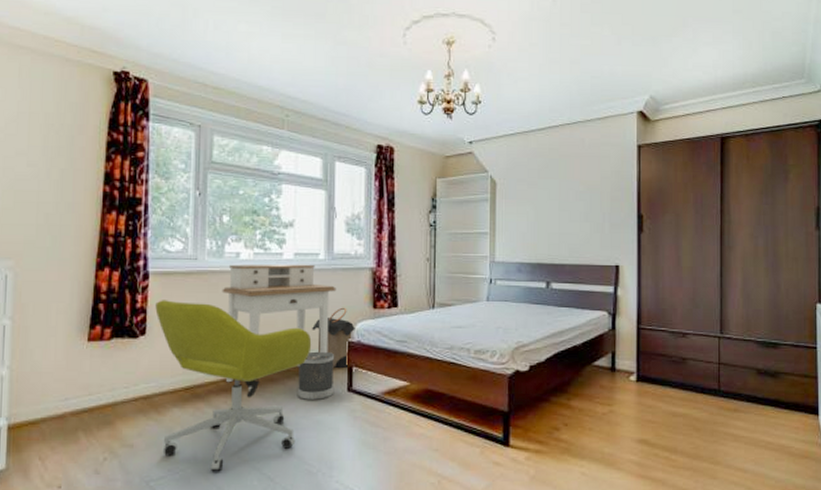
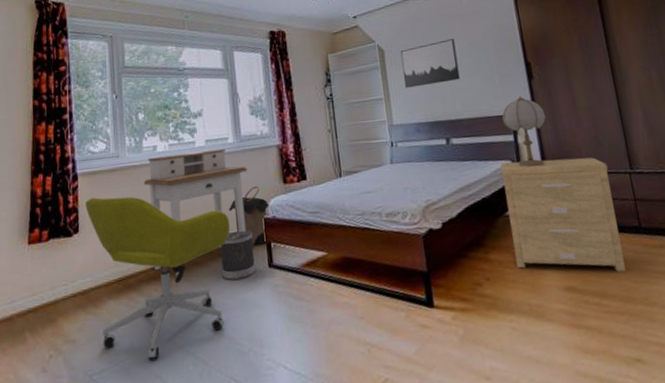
wall art: none [512,180,570,225] -> present [400,39,460,88]
side table: none [595,313,699,431] -> present [500,157,626,272]
table lamp: none [605,248,649,321] -> present [502,96,547,168]

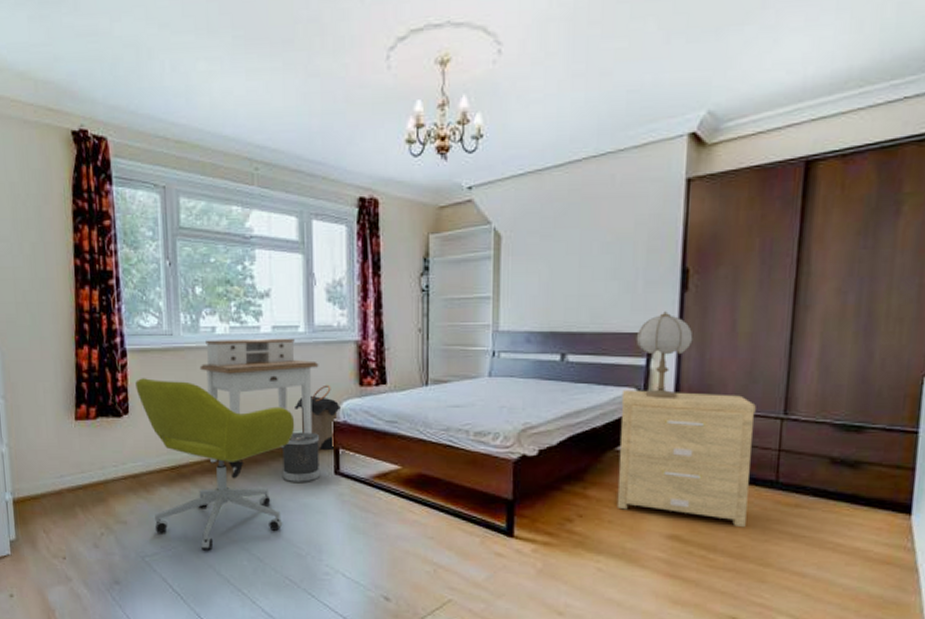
wall art: present [400,39,460,88] -> none [520,228,595,287]

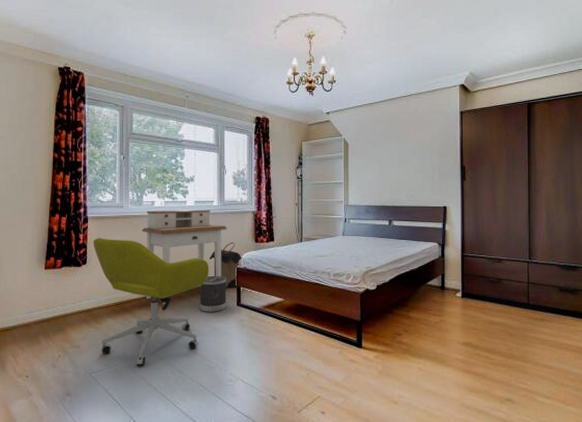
side table: present [617,390,756,528] -> none [428,244,512,336]
table lamp: present [636,311,694,400] -> none [435,193,471,250]

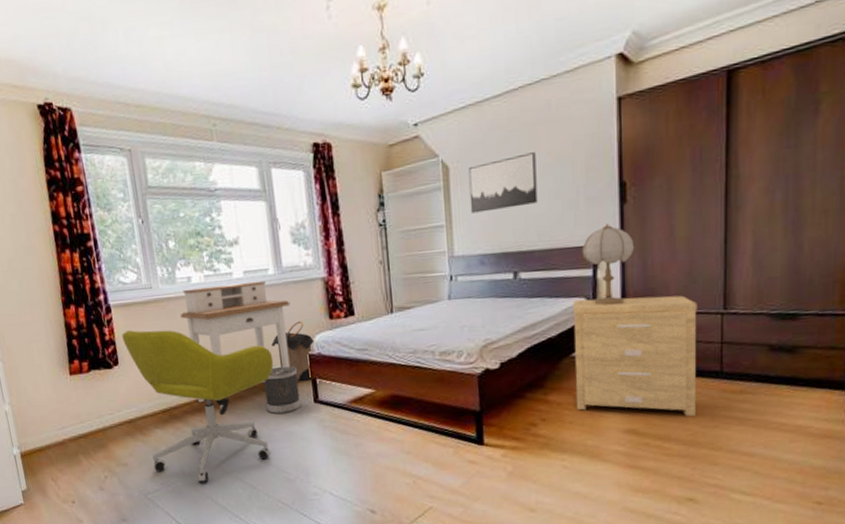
wall art: none [361,140,407,177] -> present [468,152,538,214]
side table: none [428,244,512,336] -> present [572,295,697,417]
table lamp: none [435,193,471,250] -> present [582,224,635,306]

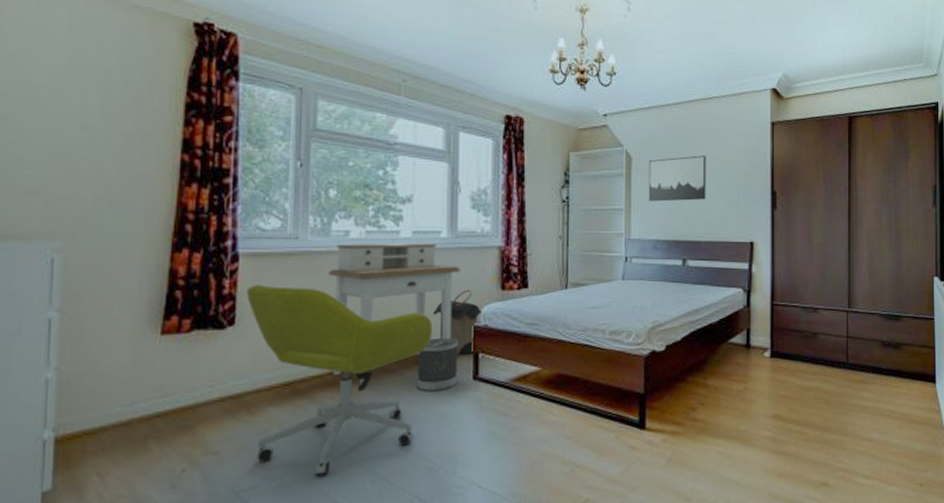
side table: present [572,295,697,417] -> none [731,290,829,404]
table lamp: present [582,224,635,306] -> none [740,225,782,298]

